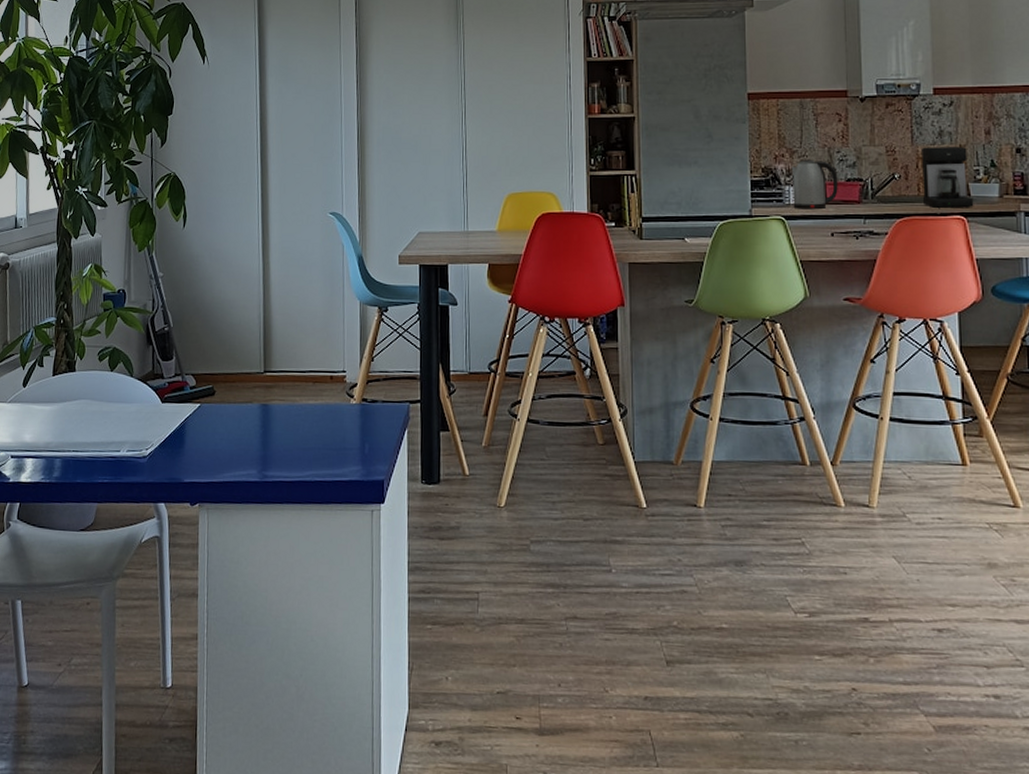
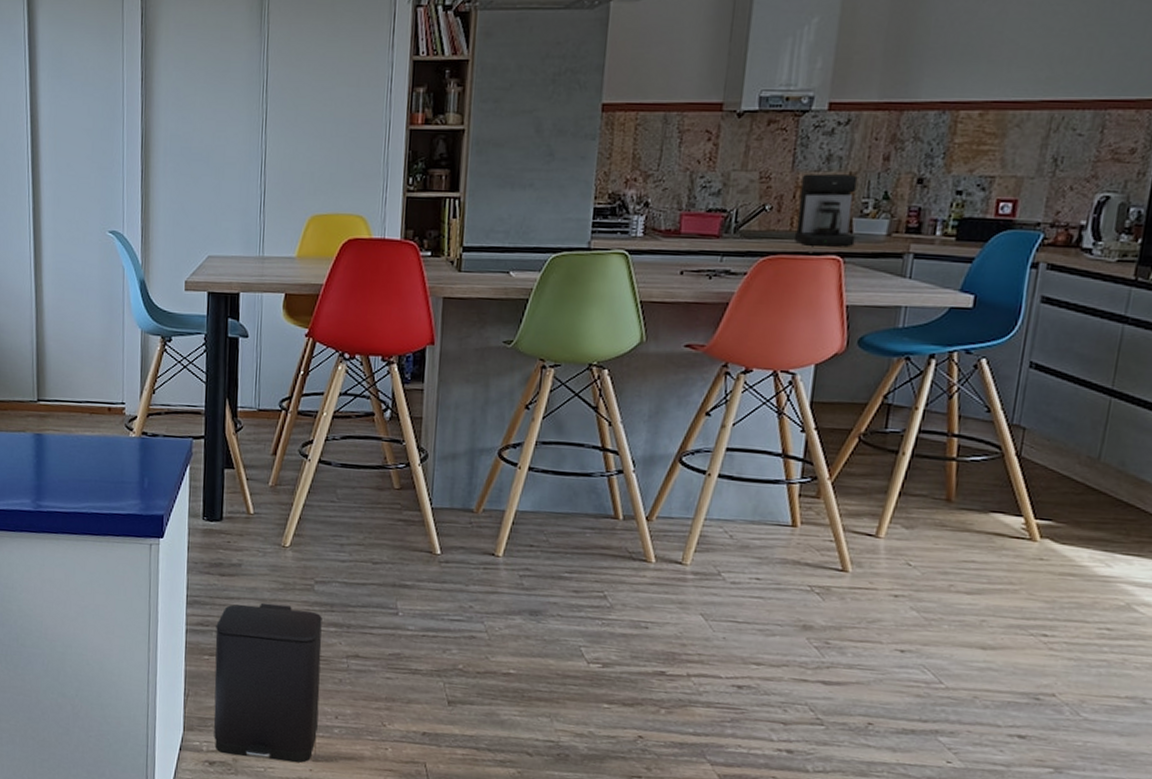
pedal bin: none [437,565,542,738] -> present [214,602,322,763]
kettle: present [791,159,838,210] -> none [640,185,698,244]

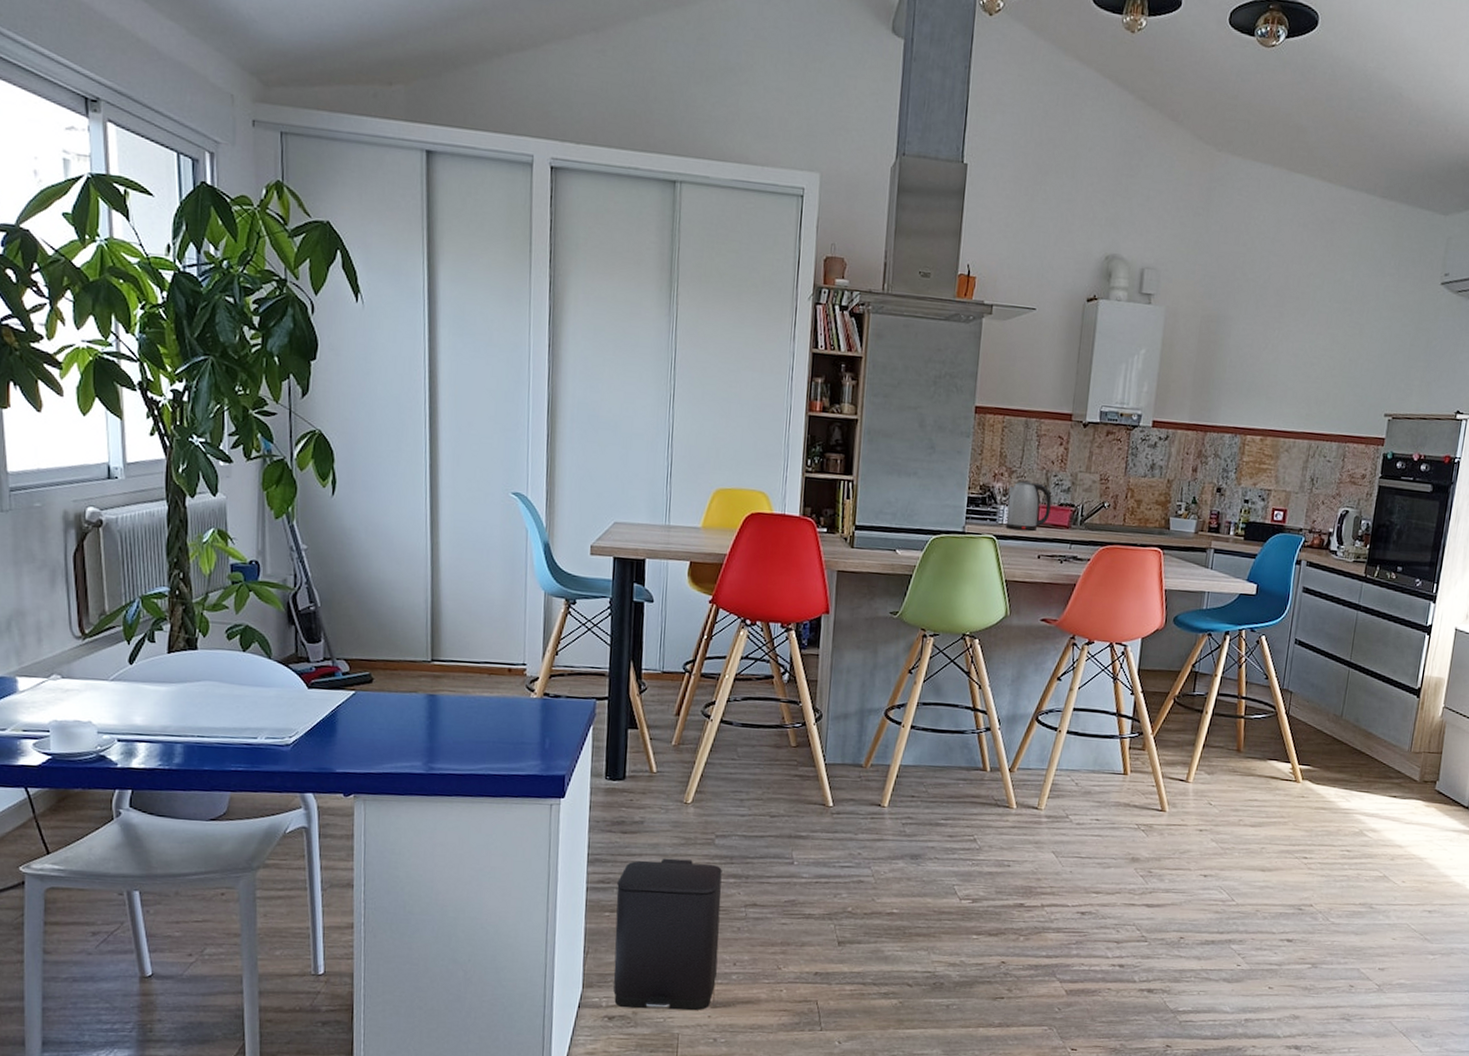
kettle: none [640,185,698,244] -> present [1005,480,1052,531]
coffee maker: present [795,173,858,247] -> none [1127,478,1174,540]

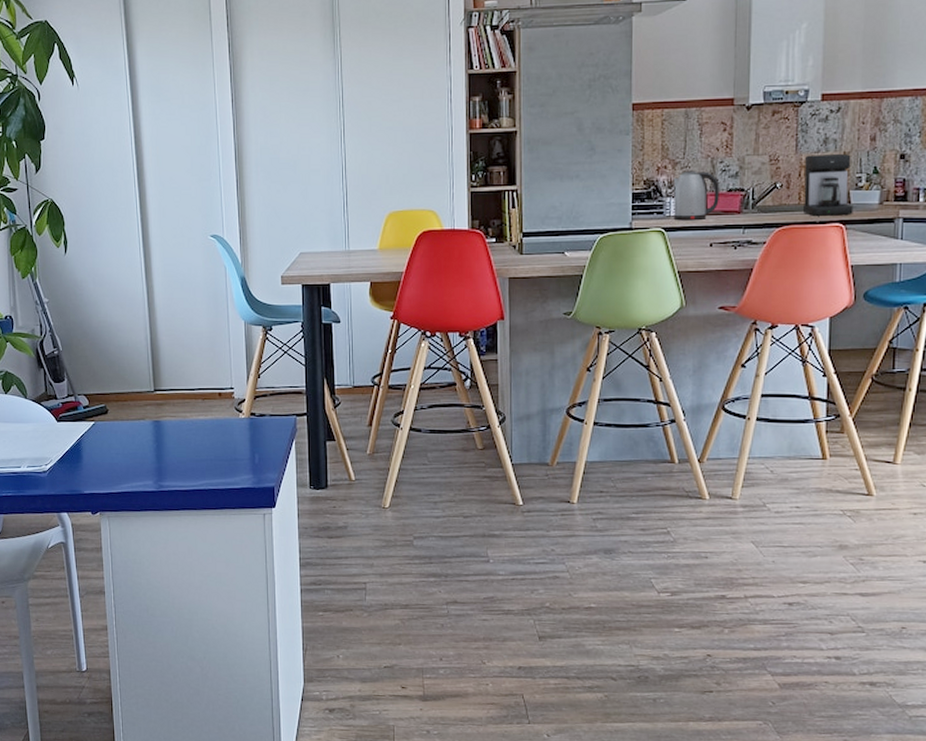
pedal bin: present [613,858,722,1010] -> none [328,560,425,703]
coffee maker: none [1127,478,1174,540] -> present [803,153,854,216]

